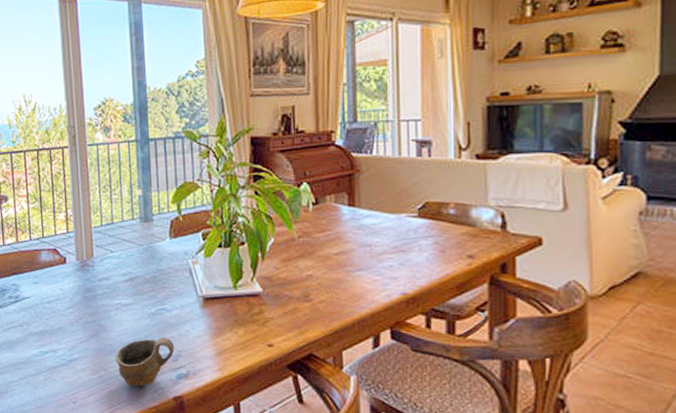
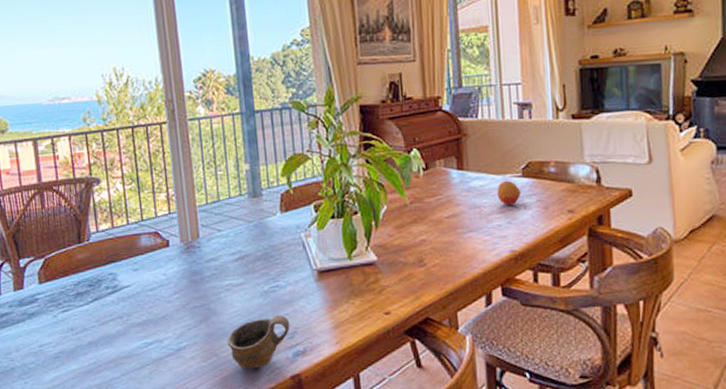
fruit: none [390,220,416,246] -> present [497,180,521,205]

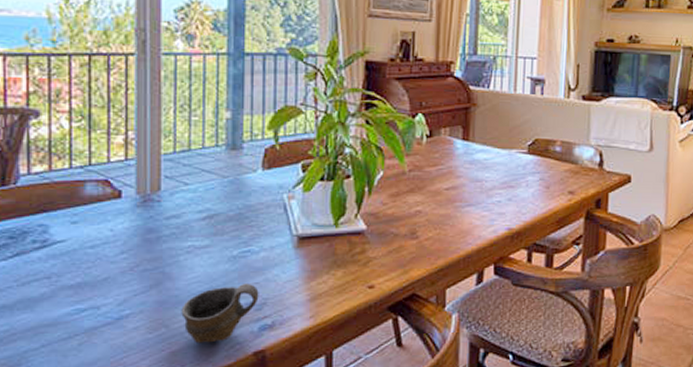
fruit: present [497,180,521,205] -> none [500,155,525,181]

